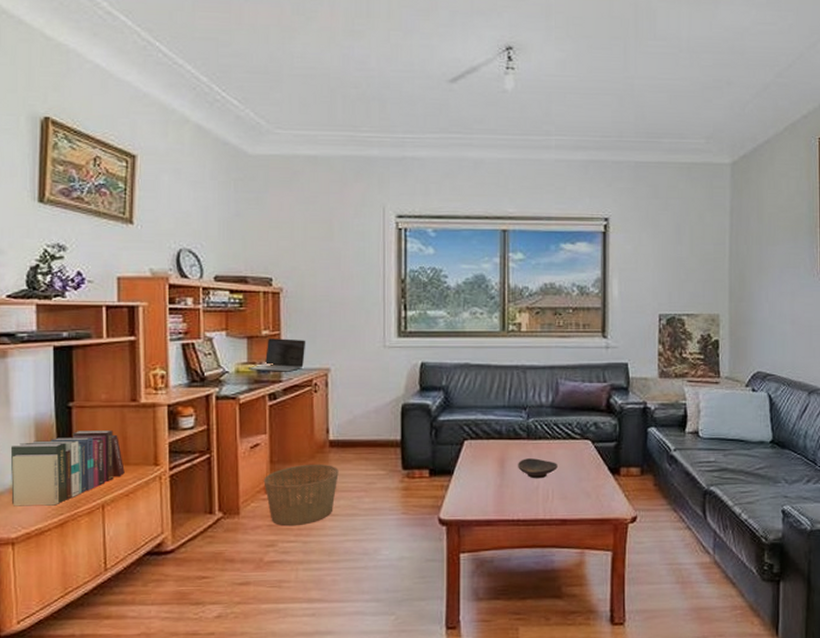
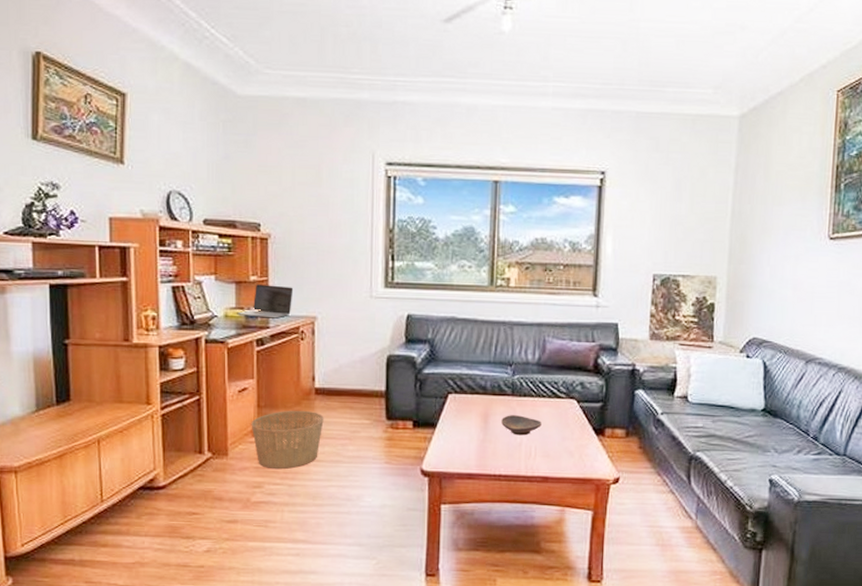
books: present [10,430,125,507] -> none [11,368,118,438]

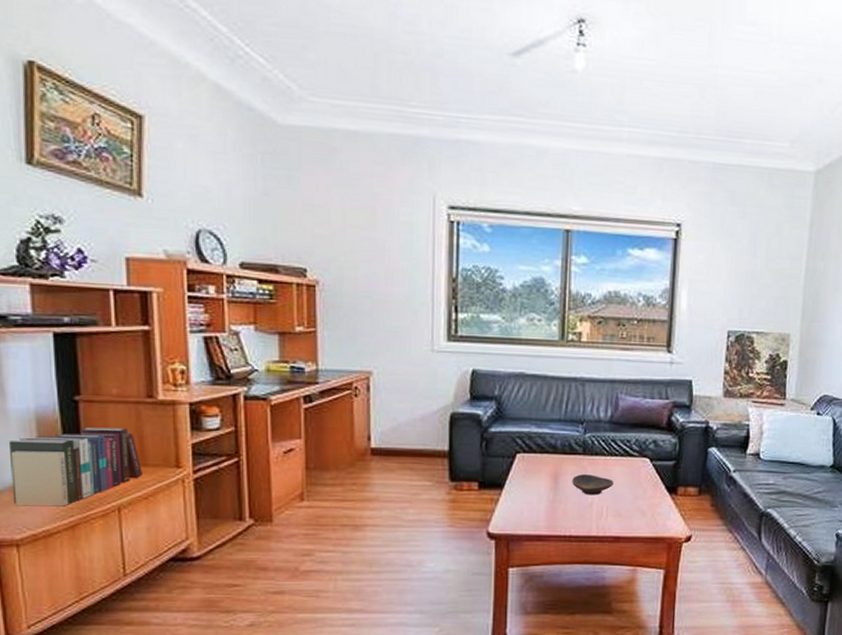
books: none [11,368,118,438] -> present [8,427,142,507]
laptop: present [237,284,294,319] -> none [281,336,346,373]
basket: present [251,410,324,470] -> none [298,472,381,536]

